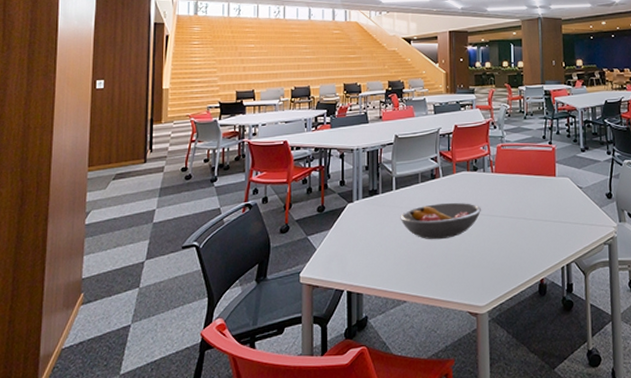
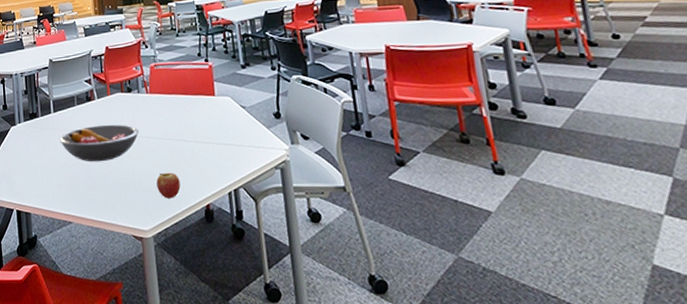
fruit: none [495,249,518,274] -> present [156,172,181,198]

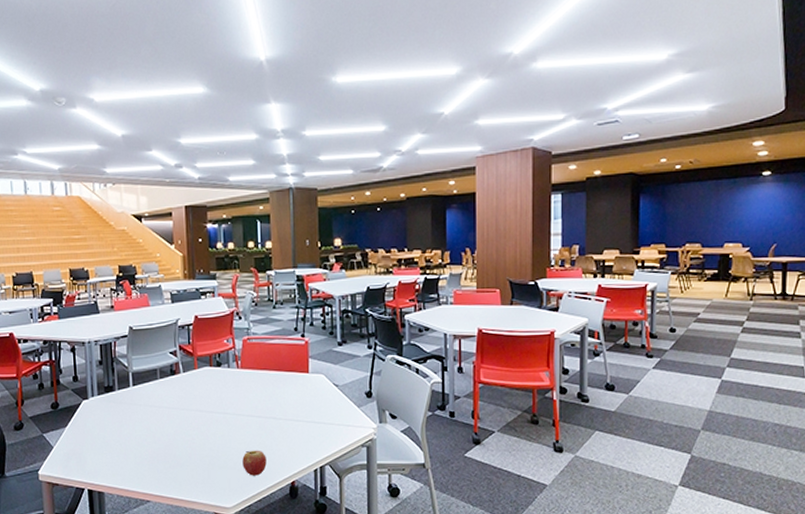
fruit bowl: present [59,124,139,162] -> none [139,400,226,440]

